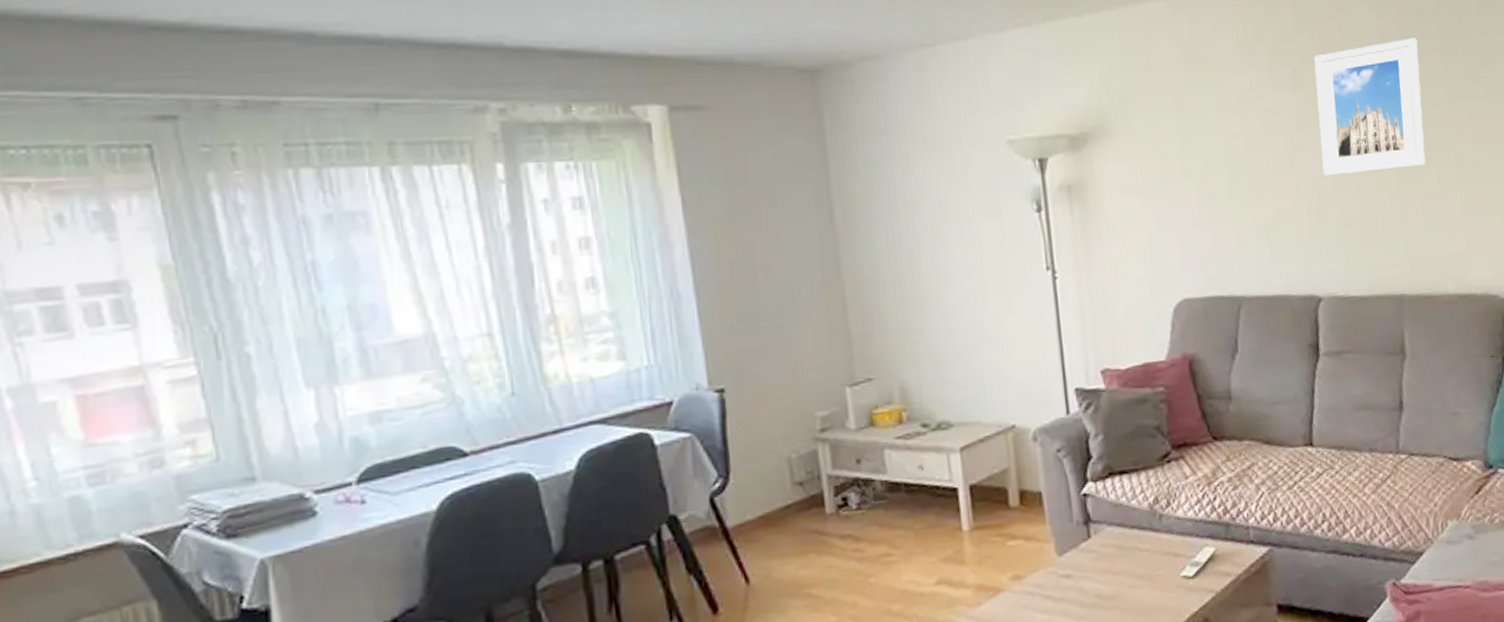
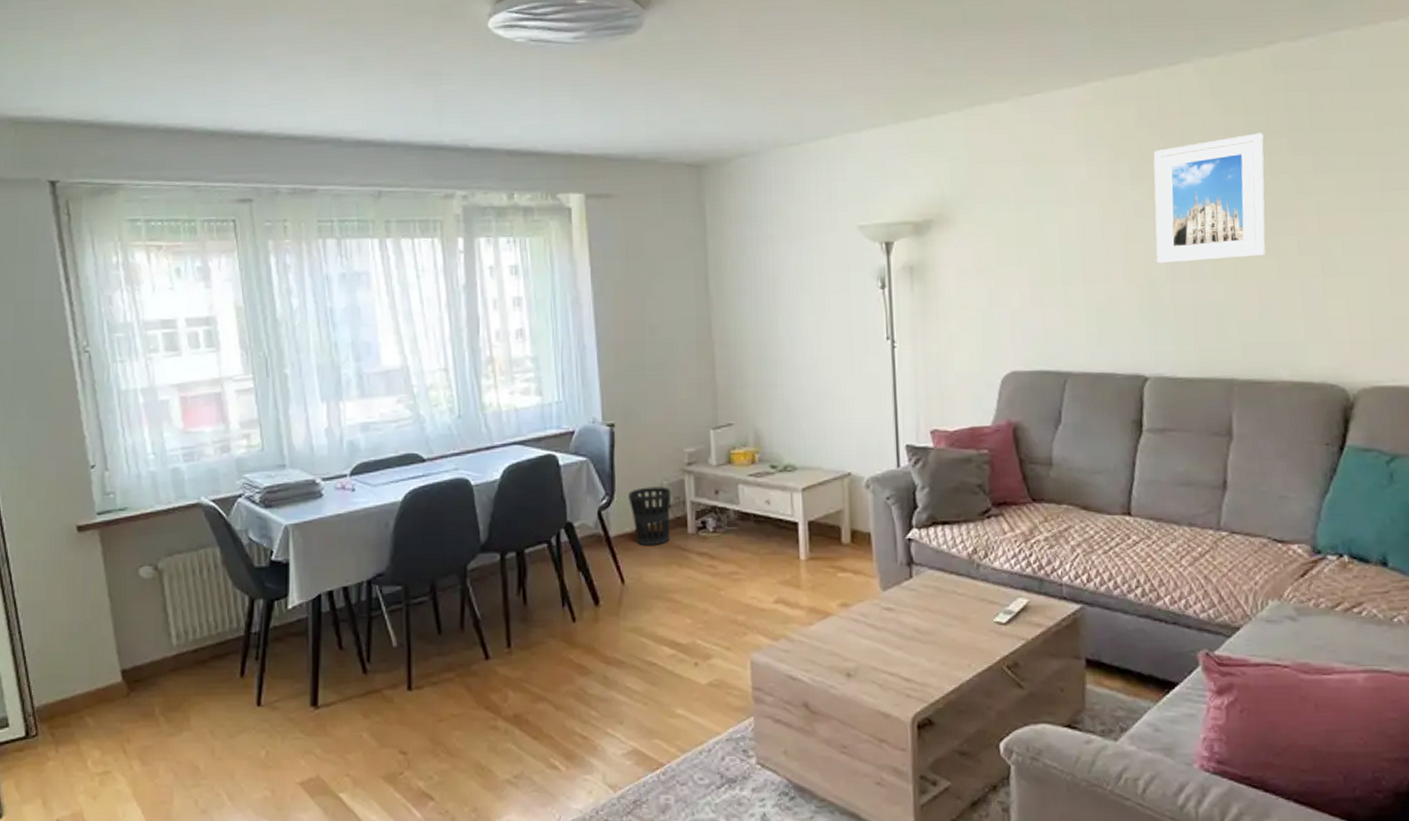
wastebasket: none [748,460,805,534] -> present [628,486,671,546]

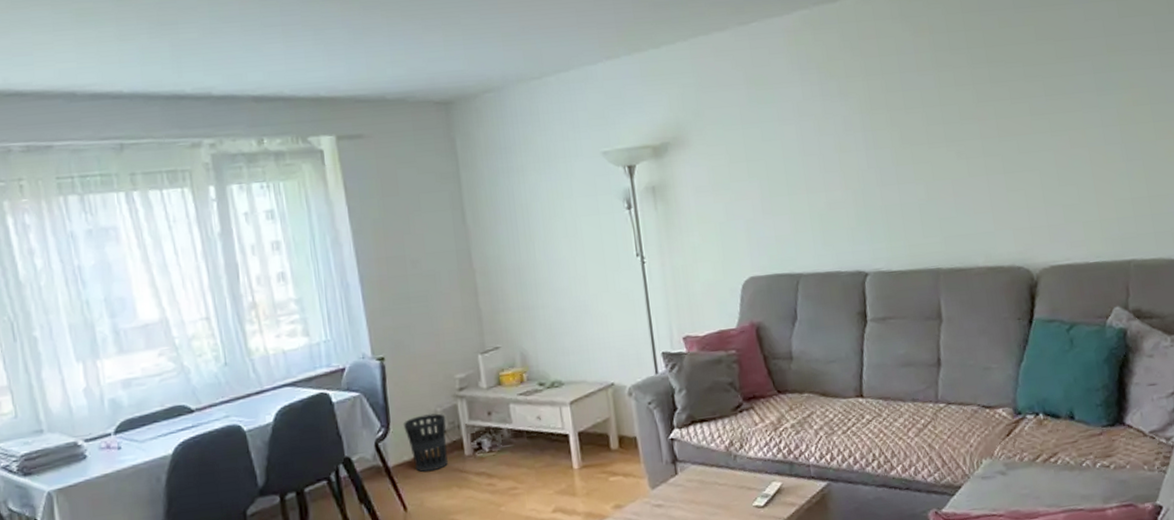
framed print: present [1153,133,1266,264] -> none [856,50,957,171]

